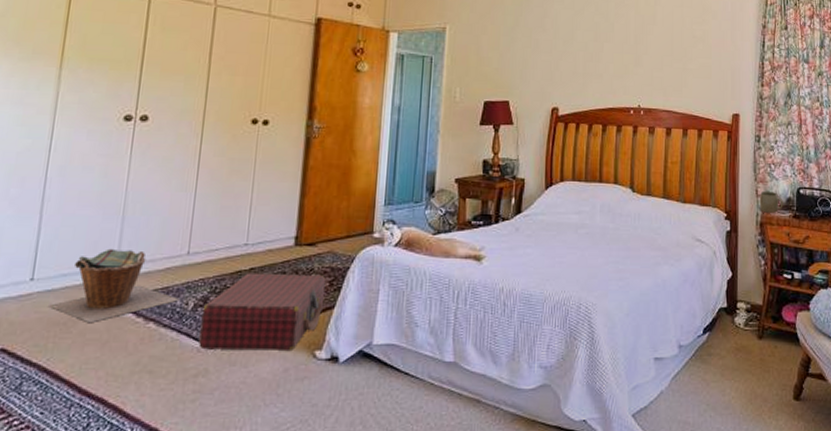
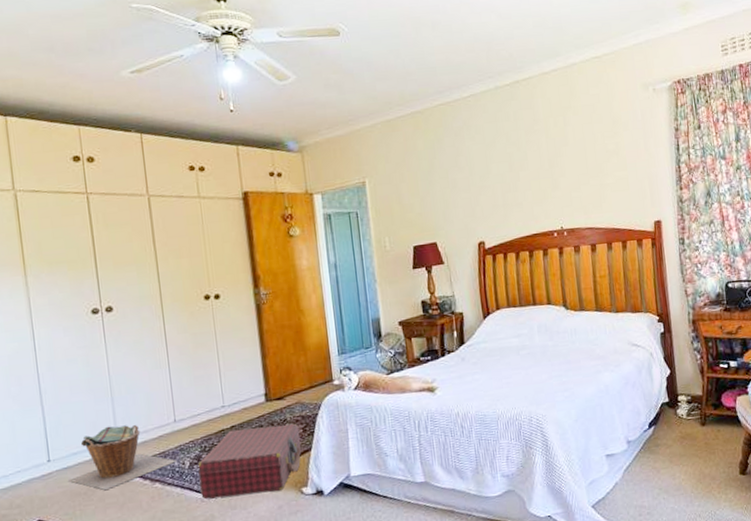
mug: present [759,190,783,213] -> none [689,289,713,311]

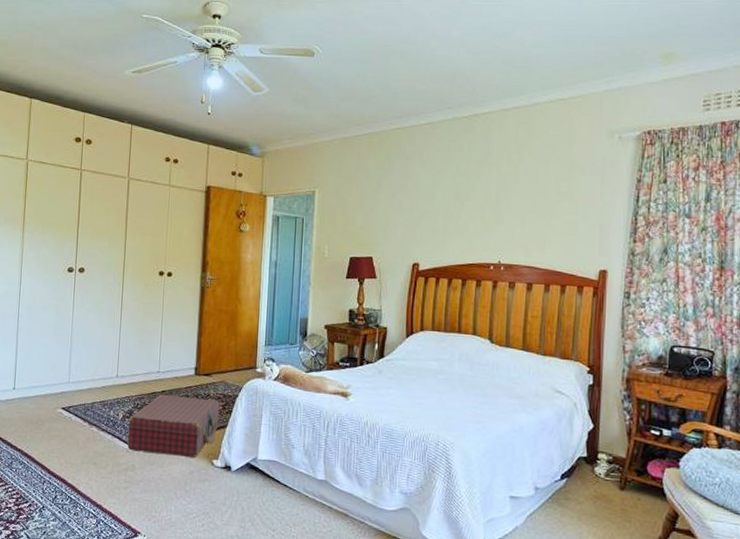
laundry basket: present [68,425,176,491] -> none [26,369,112,424]

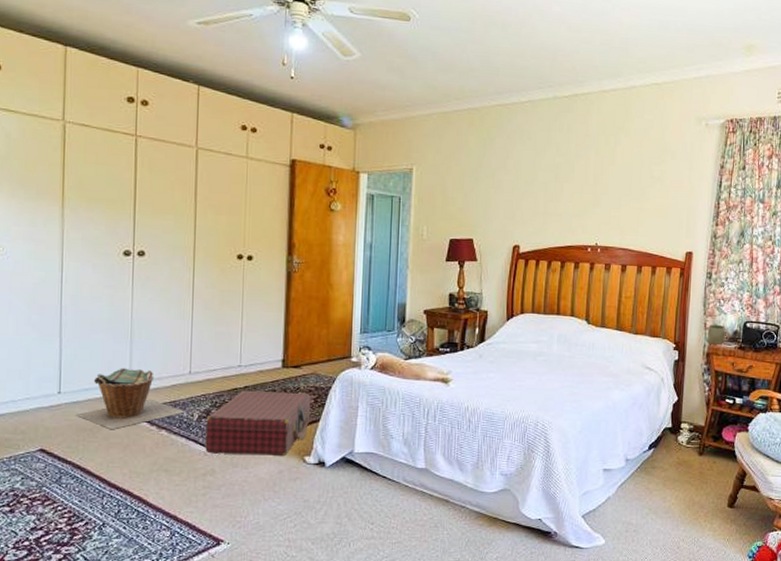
laundry basket: none [26,369,112,424] -> present [76,368,185,430]
mug: none [626,347,653,370] -> present [707,324,730,345]

